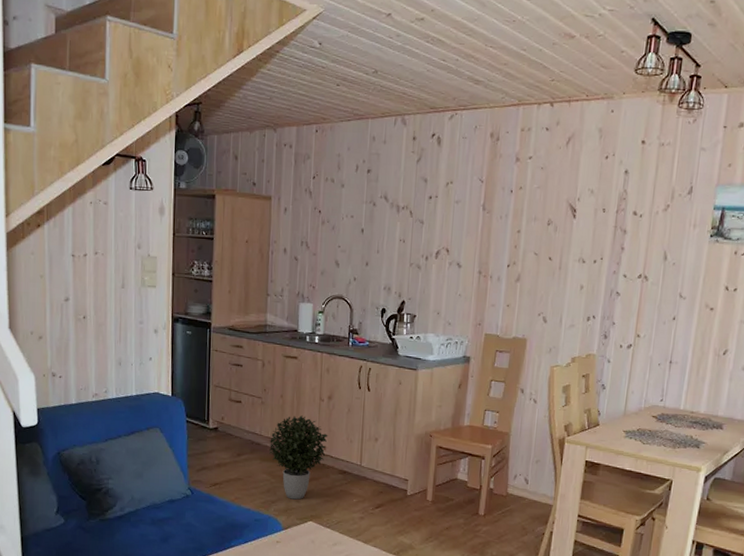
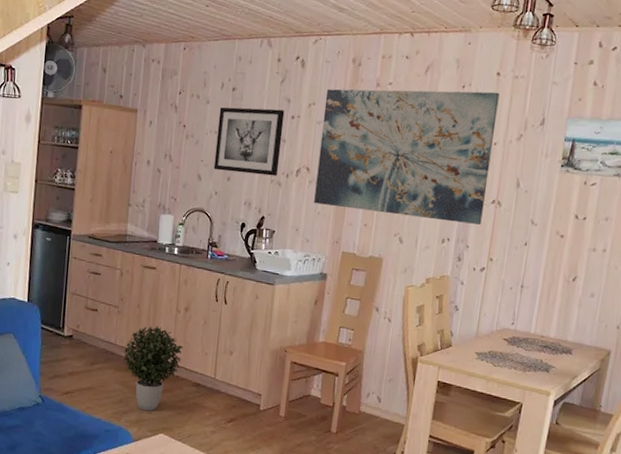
wall art: none [351,189,422,259] -> present [213,107,285,176]
wall art: none [455,161,645,300] -> present [314,89,500,225]

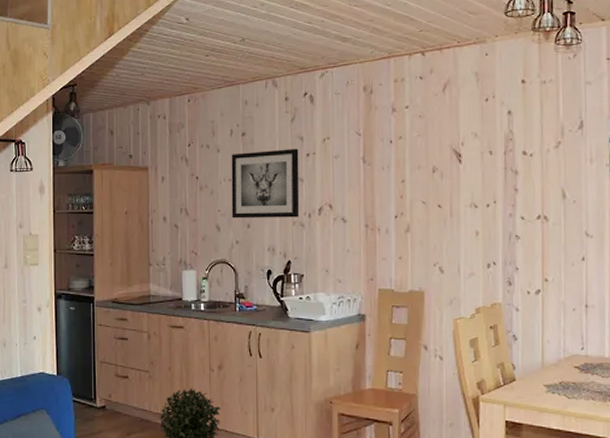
wall art: present [314,89,500,225] -> none [340,100,529,244]

